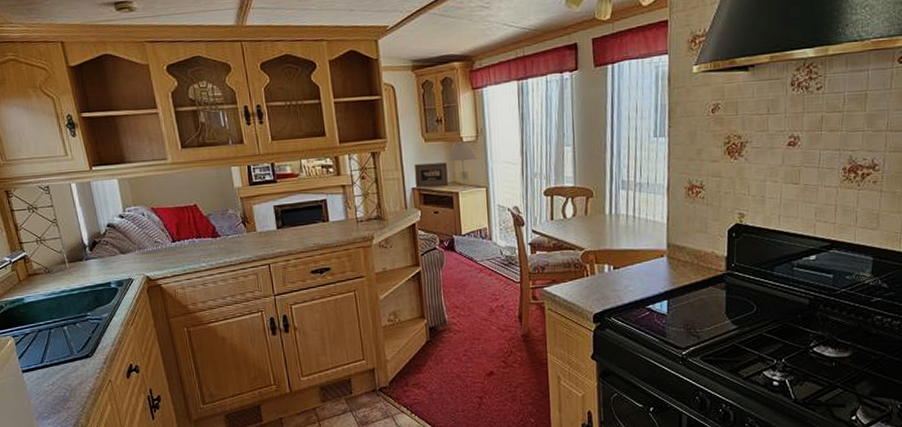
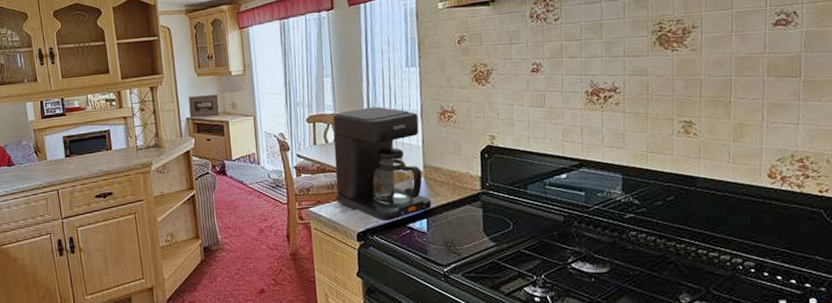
coffee maker: none [572,180,673,303] -> present [332,107,432,222]

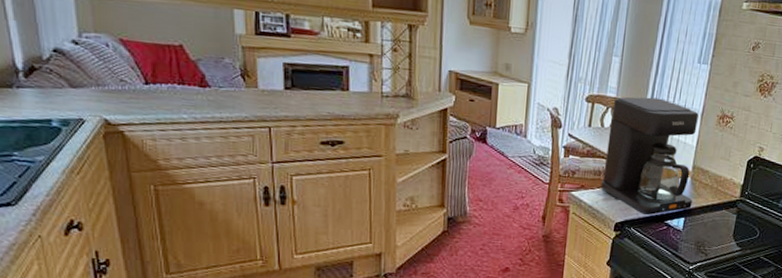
picture frame: present [188,94,219,119] -> none [452,46,492,76]
lamp shade: present [218,75,245,119] -> none [492,31,524,82]

